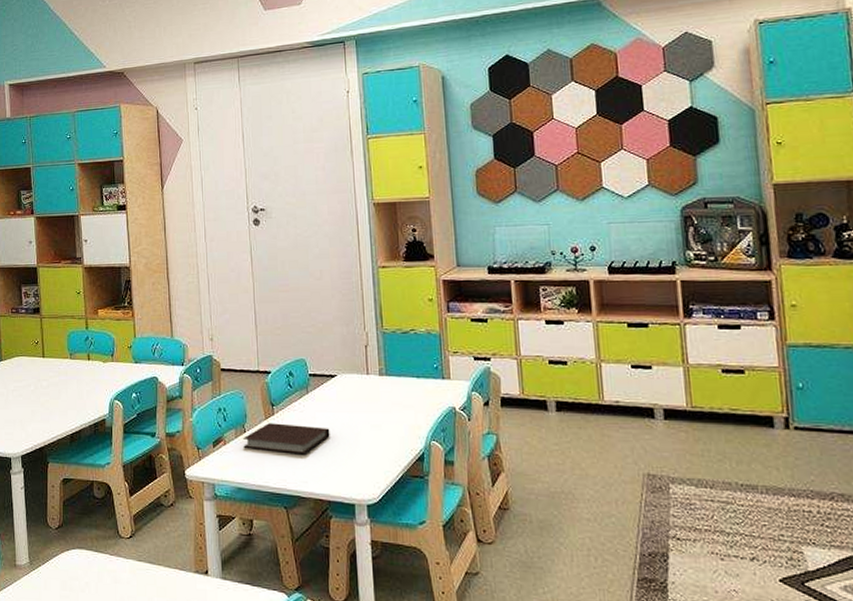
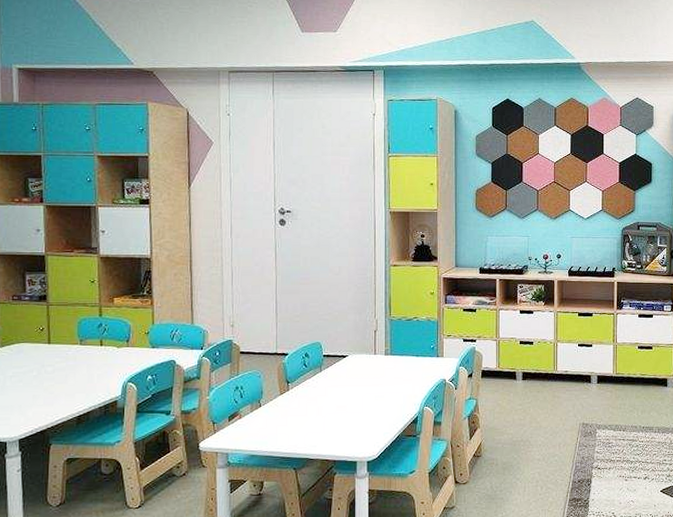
notebook: present [243,423,330,455] -> none [258,398,339,423]

